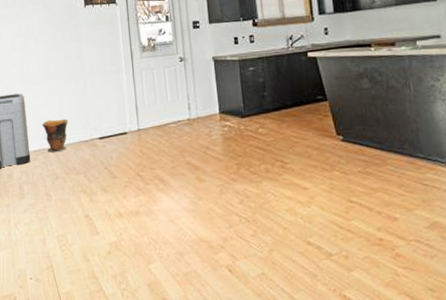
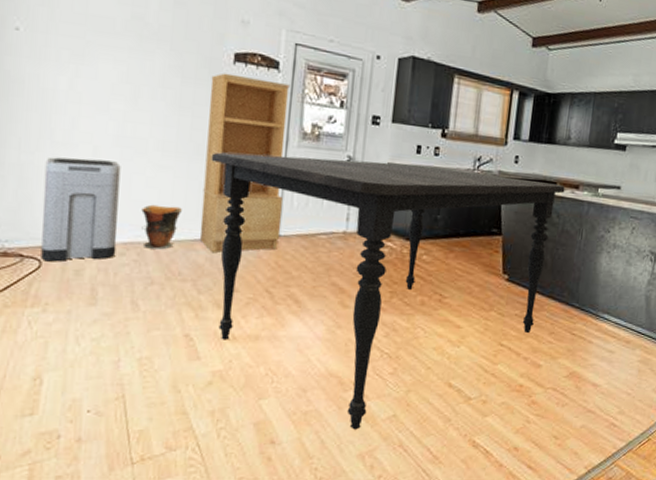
bookcase: none [71,13,140,150] -> present [200,73,290,254]
dining table: none [81,45,381,287] -> present [211,152,565,430]

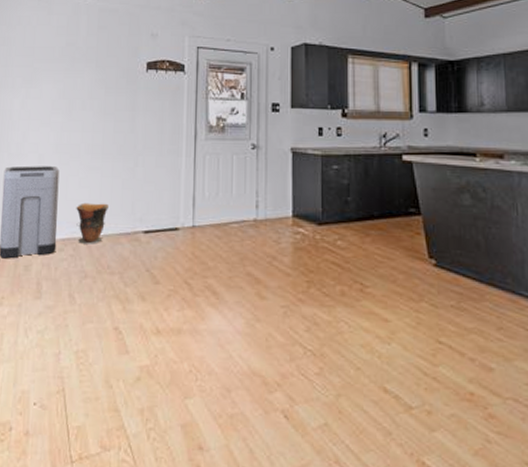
bookcase: present [200,73,290,254] -> none [124,80,195,246]
dining table: present [211,152,565,430] -> none [131,146,487,439]

